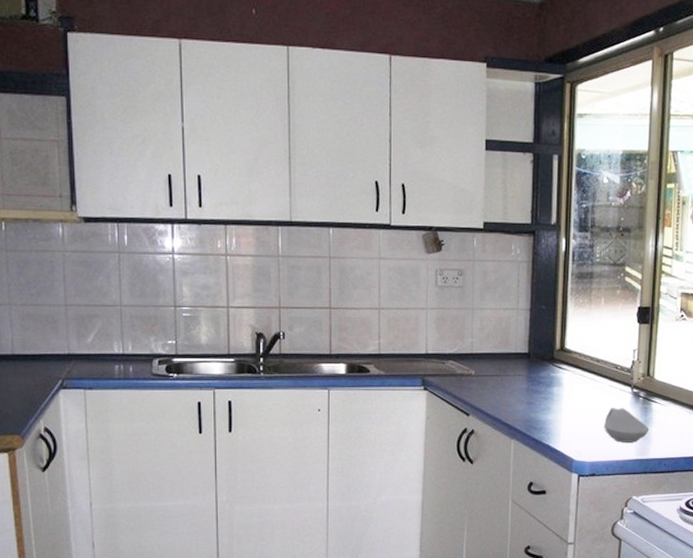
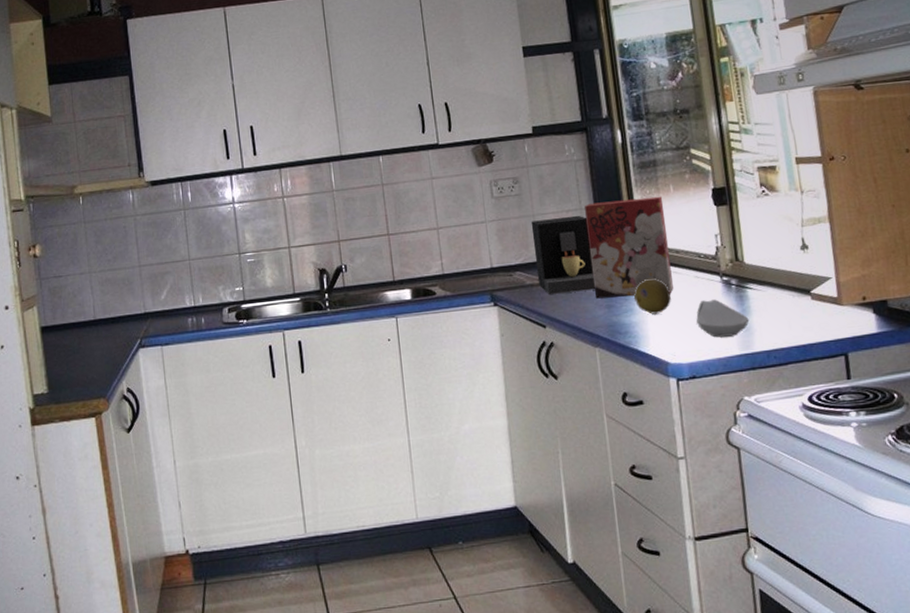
coffee maker: none [468,314,522,386] -> present [530,215,596,294]
cereal box: none [519,305,593,398] -> present [585,196,674,299]
fruit: none [553,381,585,415] -> present [634,278,671,315]

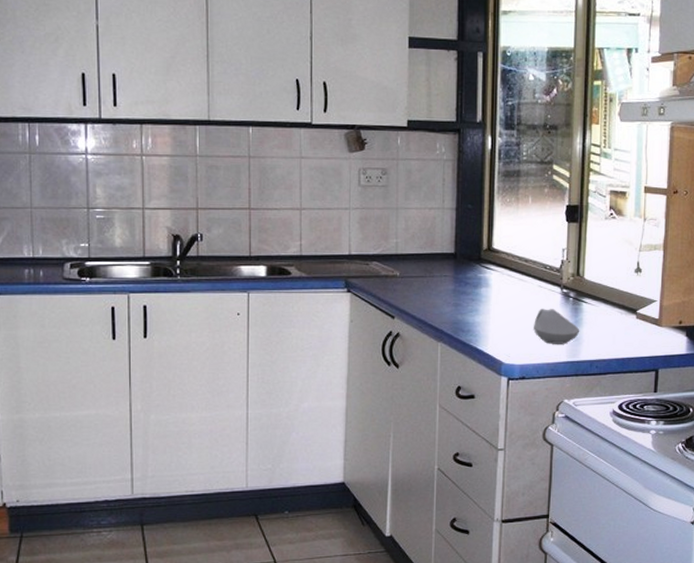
coffee maker: present [530,215,596,294] -> none [393,214,448,288]
cereal box: present [585,196,674,299] -> none [446,204,521,298]
fruit: present [634,278,671,315] -> none [481,282,514,317]

